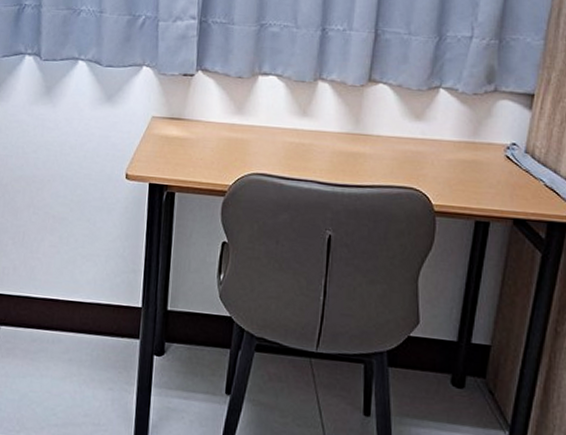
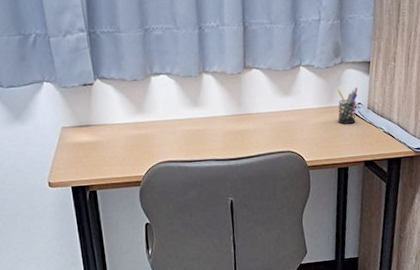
pen holder: none [482,122,514,168] -> present [337,87,358,124]

